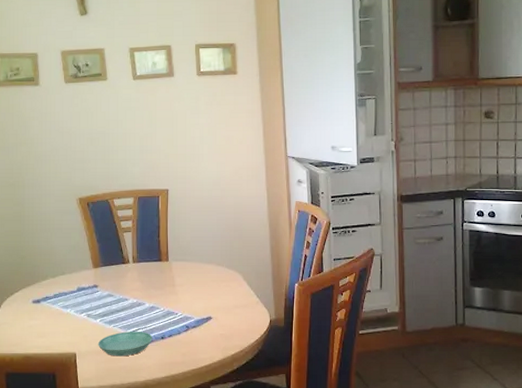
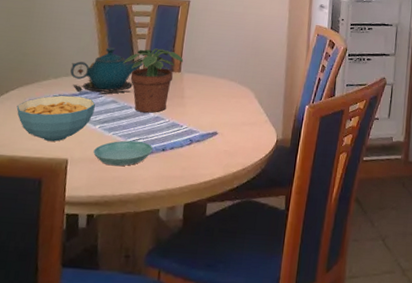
cereal bowl: none [23,293,93,337] -> present [16,95,95,142]
teapot: none [66,243,133,290] -> present [70,47,144,95]
potted plant: none [112,240,170,303] -> present [122,48,184,113]

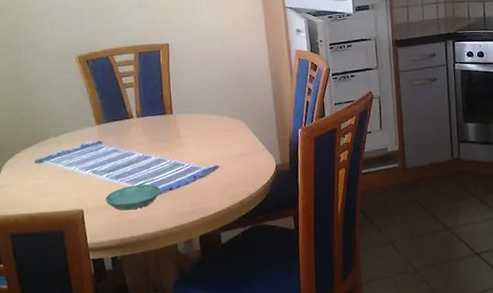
cereal bowl: present [16,95,95,142] -> none [25,150,98,196]
teapot: present [70,47,144,95] -> none [68,100,136,146]
potted plant: present [122,48,184,113] -> none [115,94,174,157]

